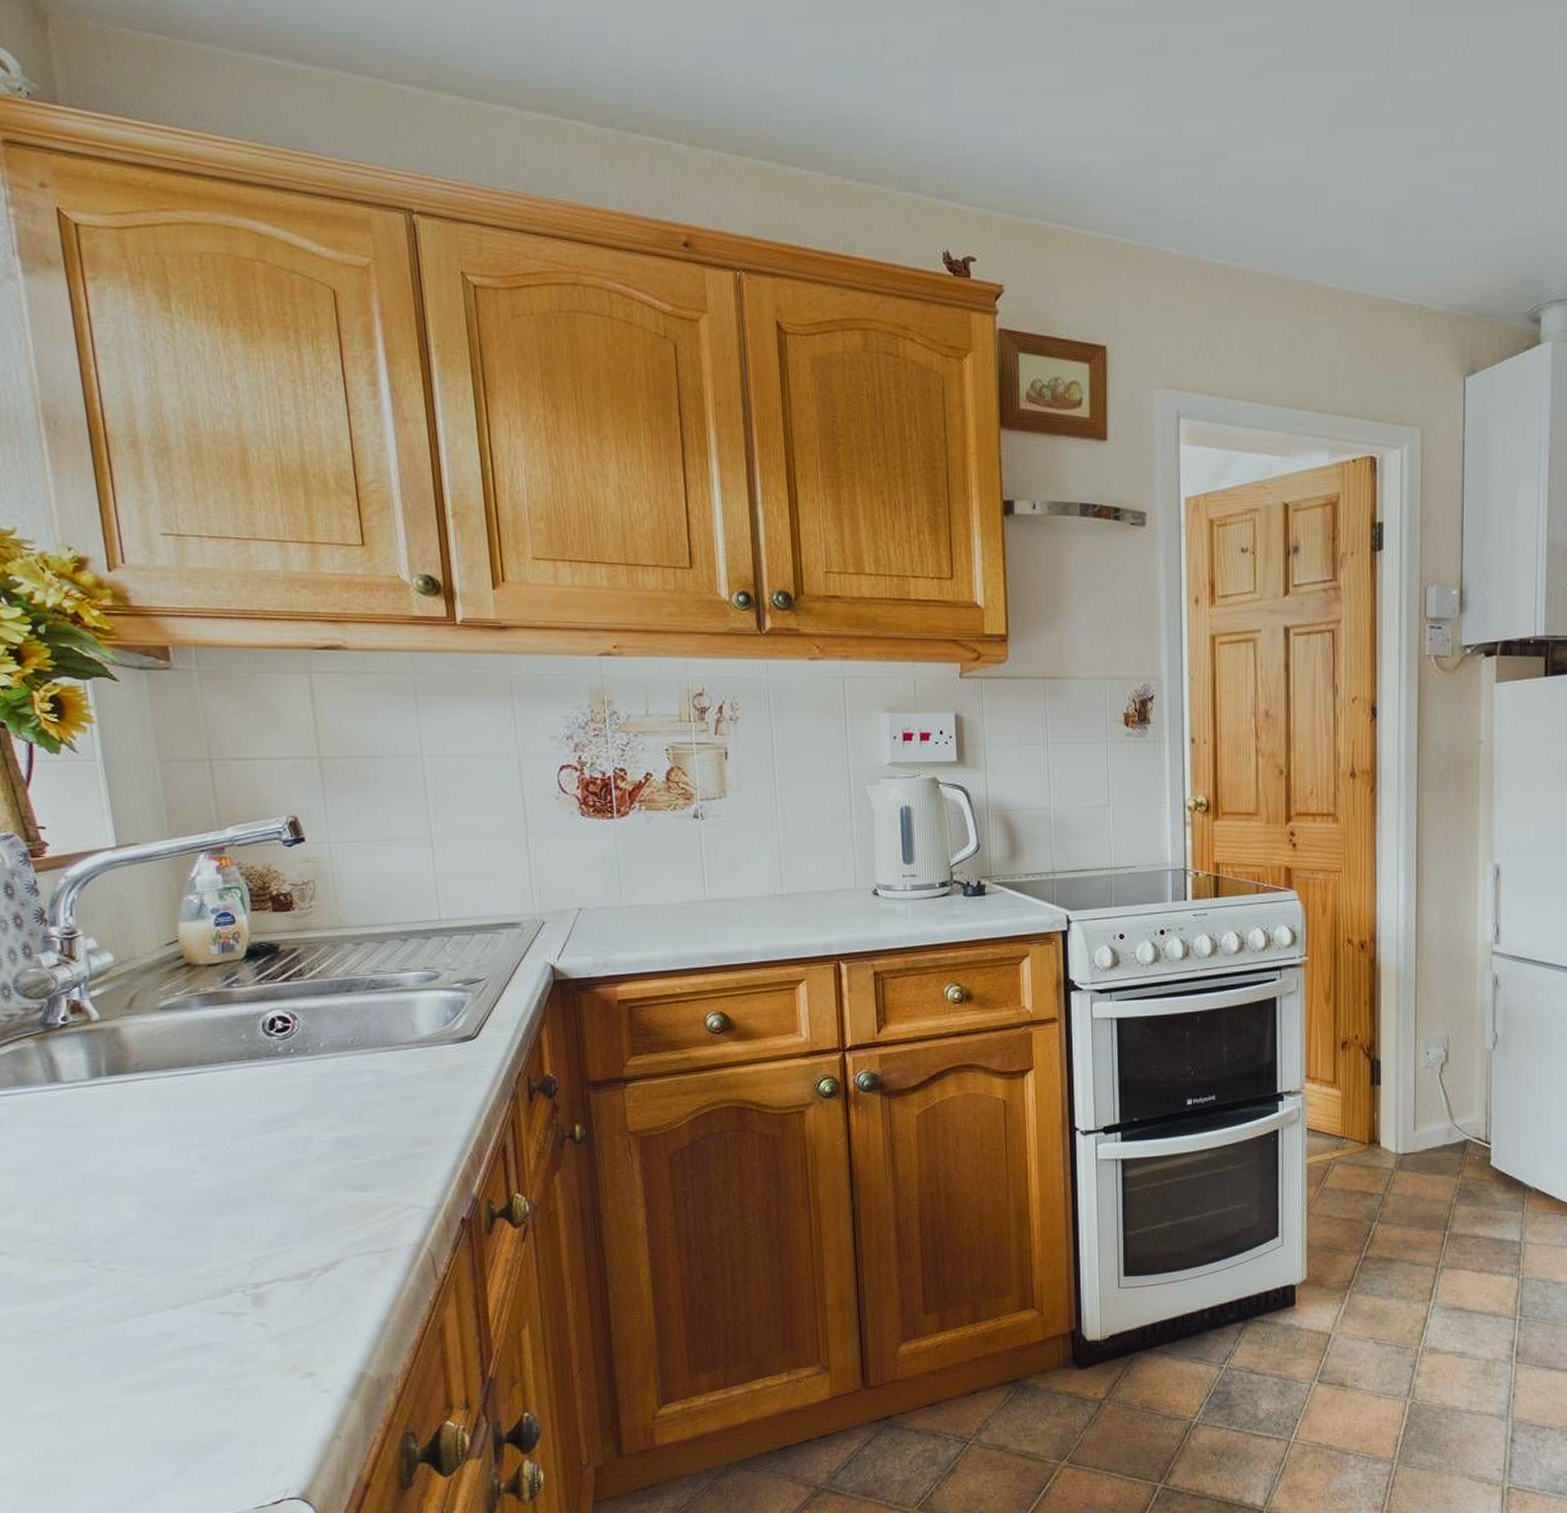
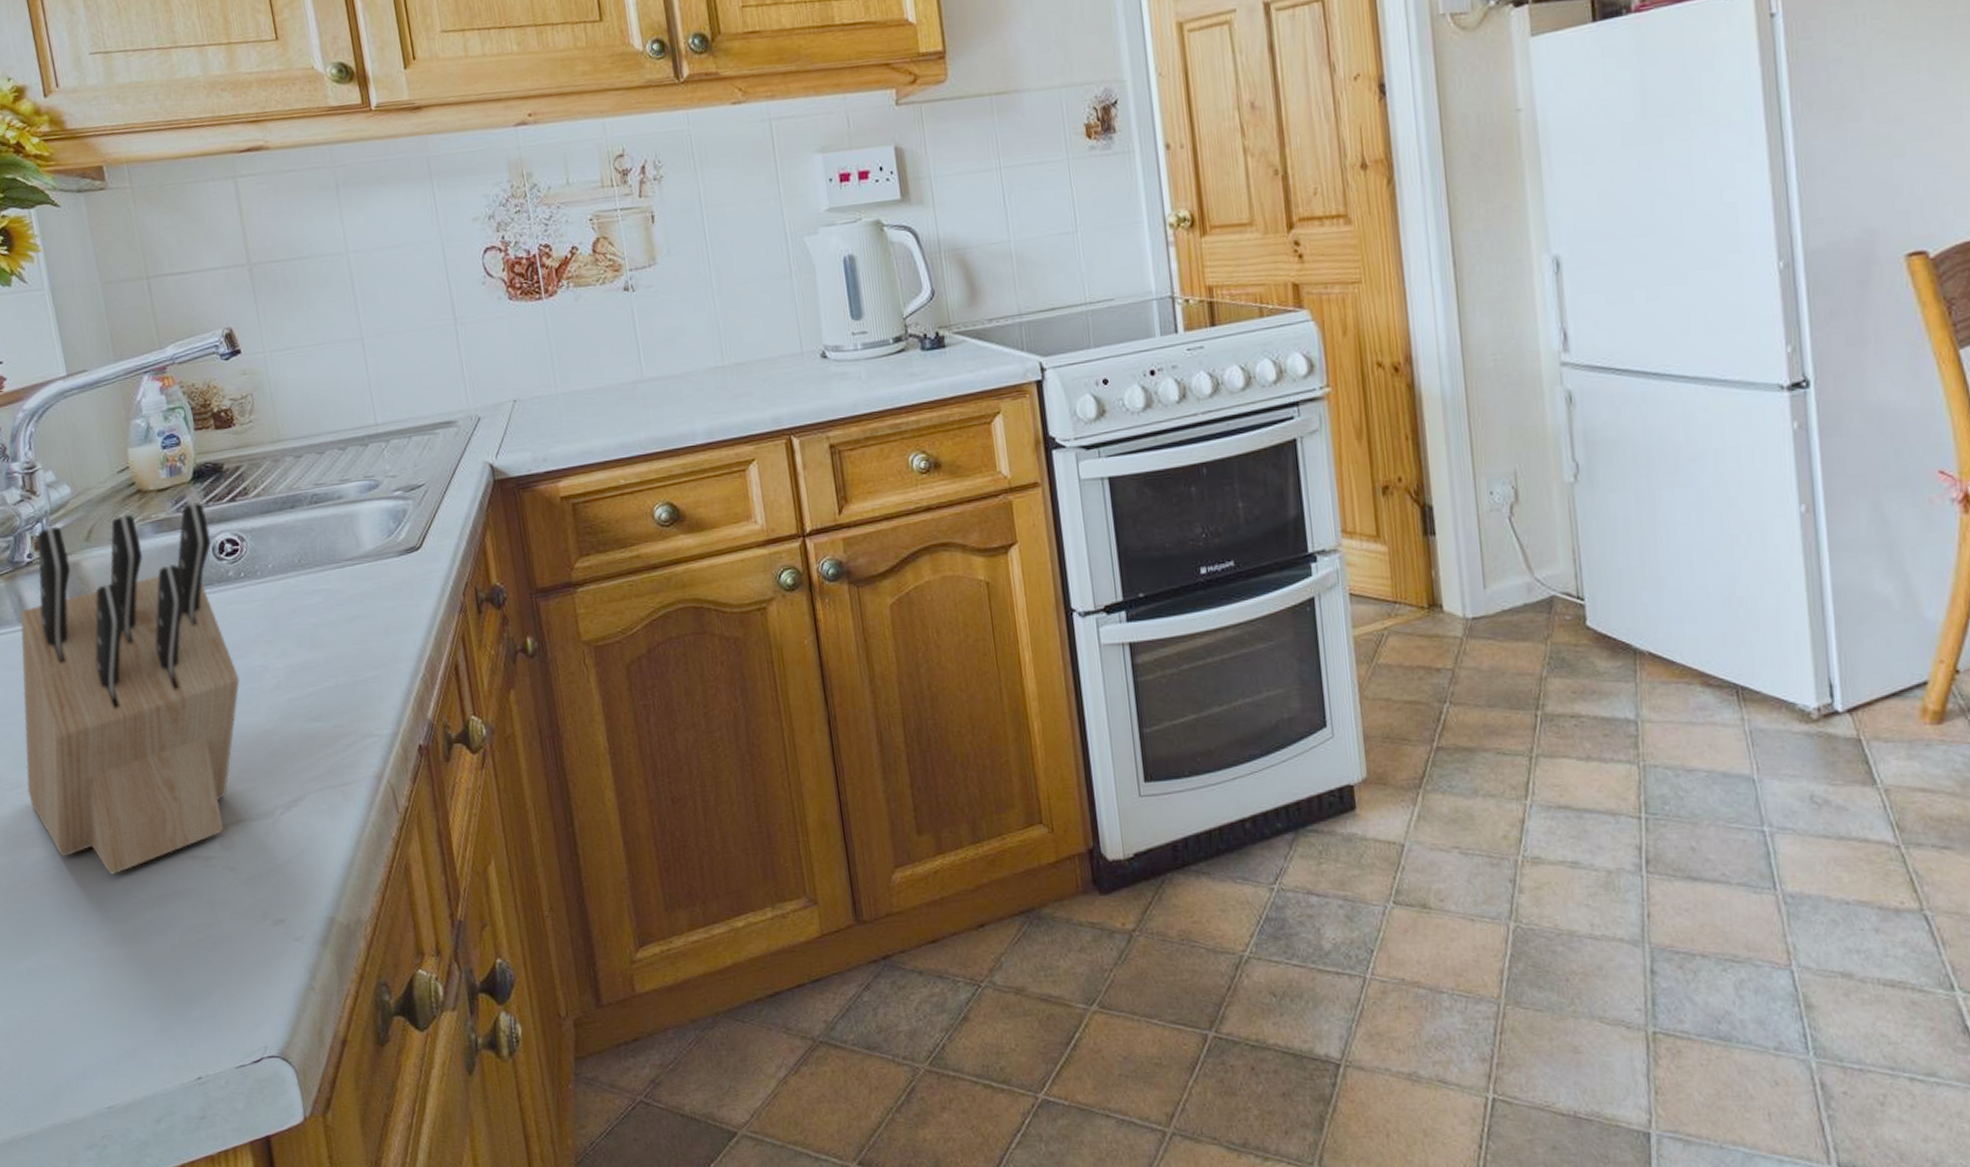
knife block: none [47,980,283,1327] -> present [20,503,240,875]

